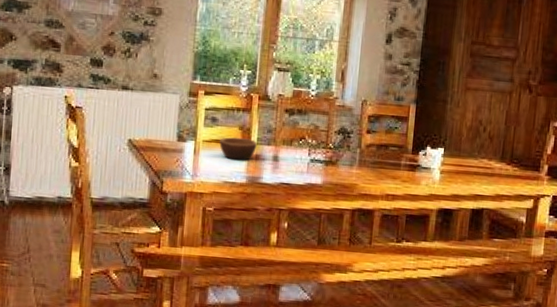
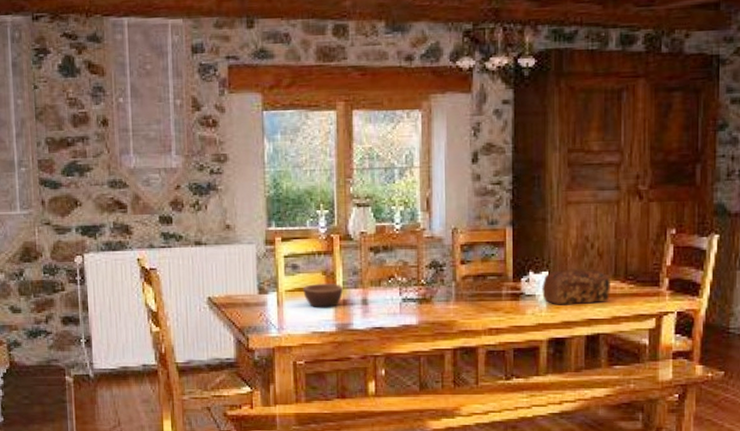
bread loaf: none [436,148,498,181] -> present [542,269,610,305]

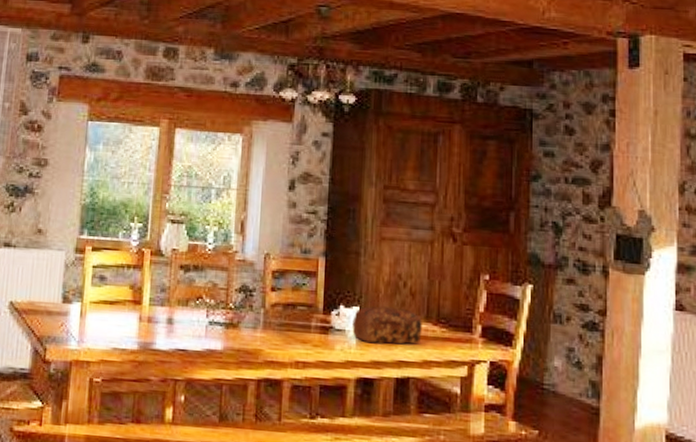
bowl: present [303,283,343,308] -> none [108,297,149,324]

